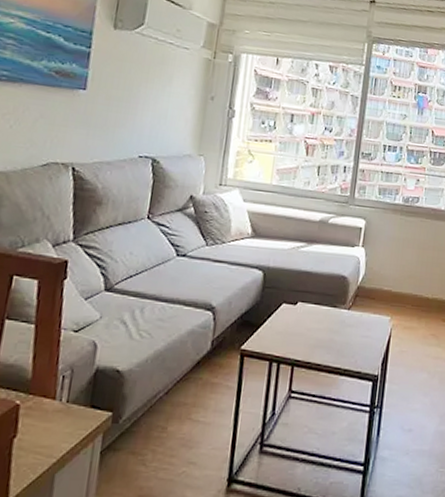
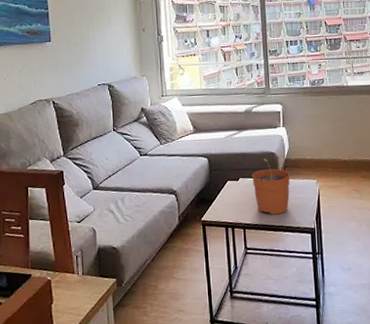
plant pot: none [313,282,361,354] -> present [251,158,291,215]

